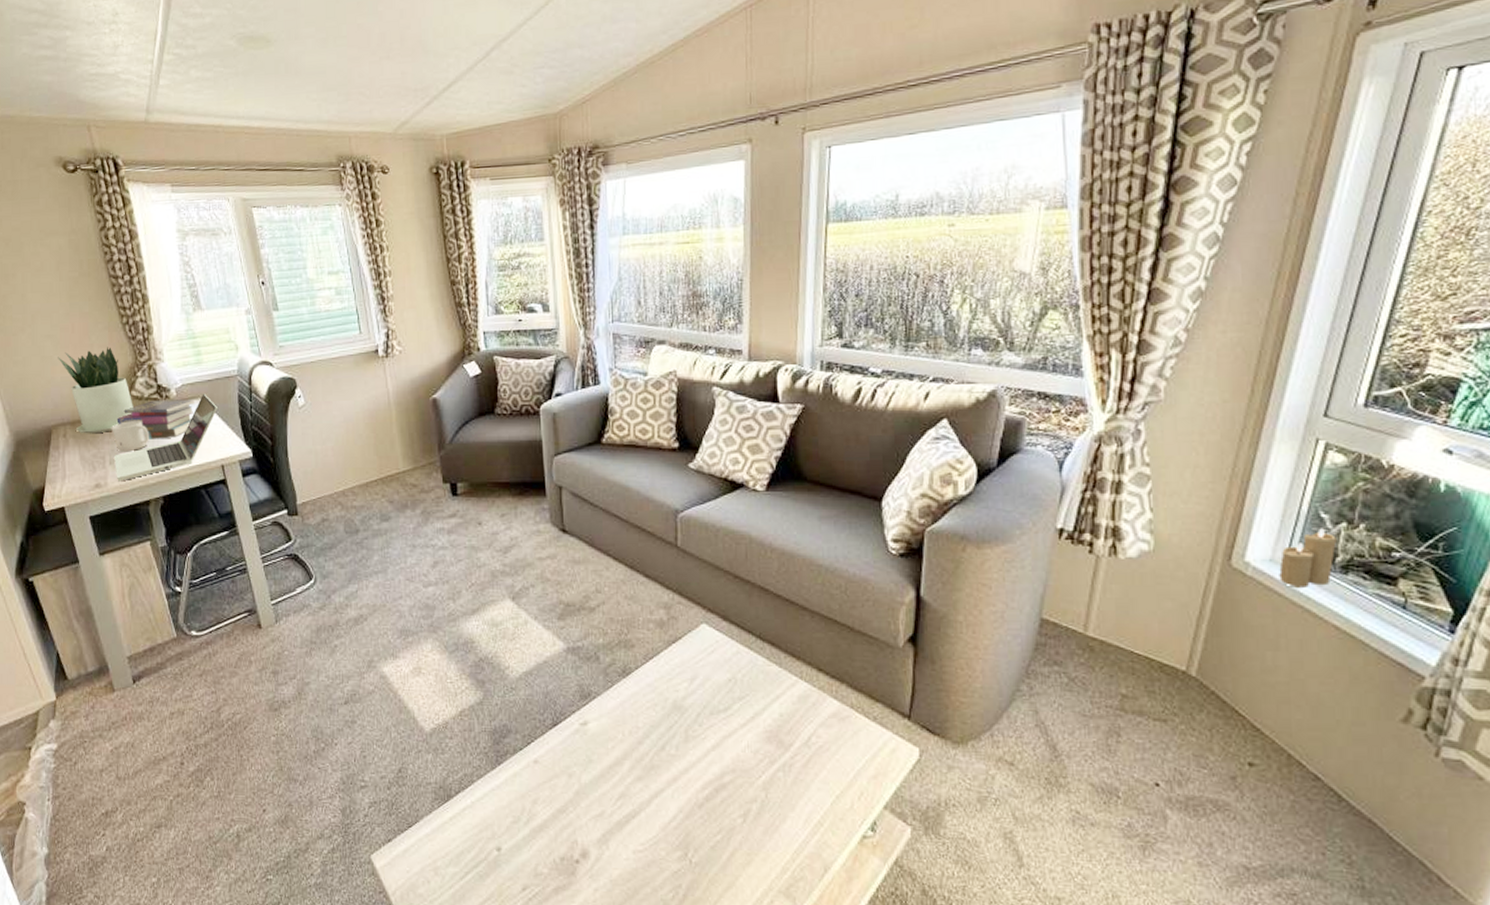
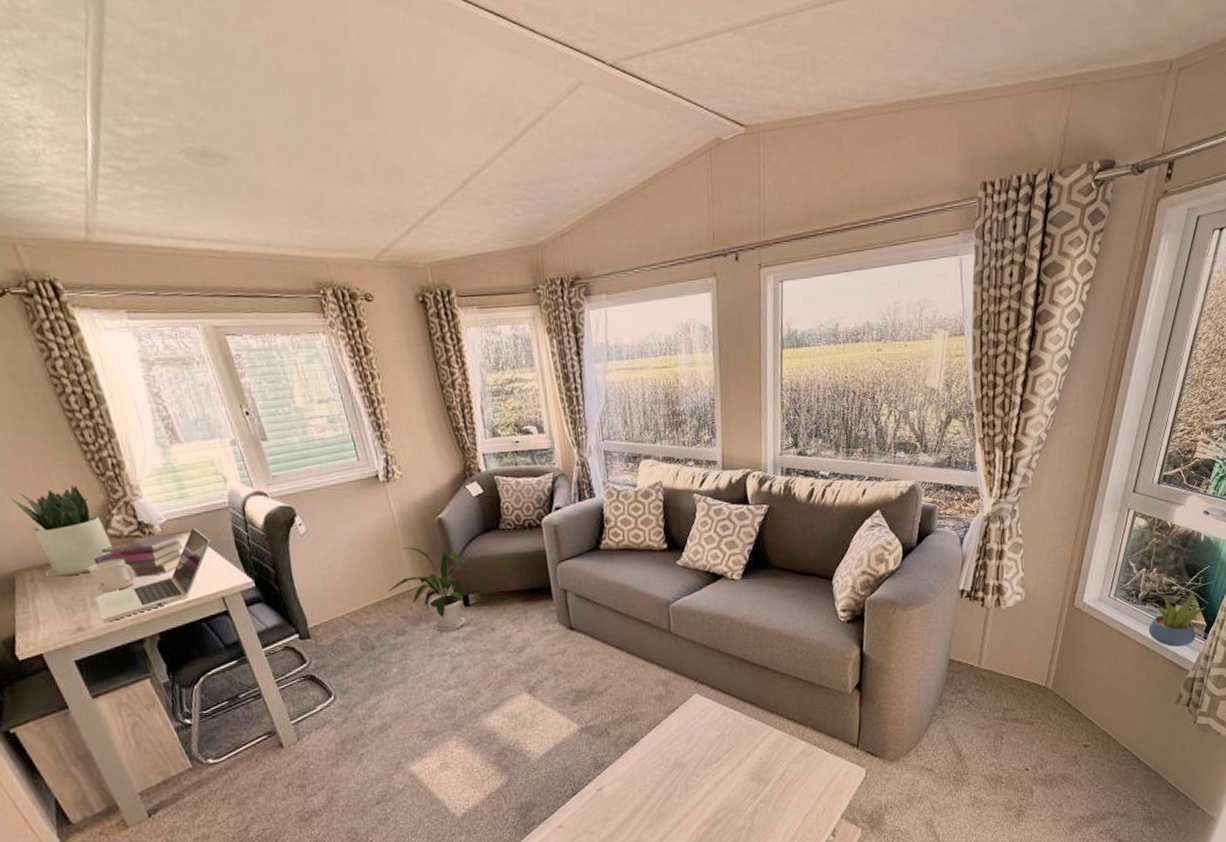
house plant: none [377,426,457,522] -> present [388,547,466,633]
candle: present [1279,528,1337,588] -> none [1104,573,1139,618]
succulent plant: none [1353,563,1450,640] -> present [1148,592,1205,648]

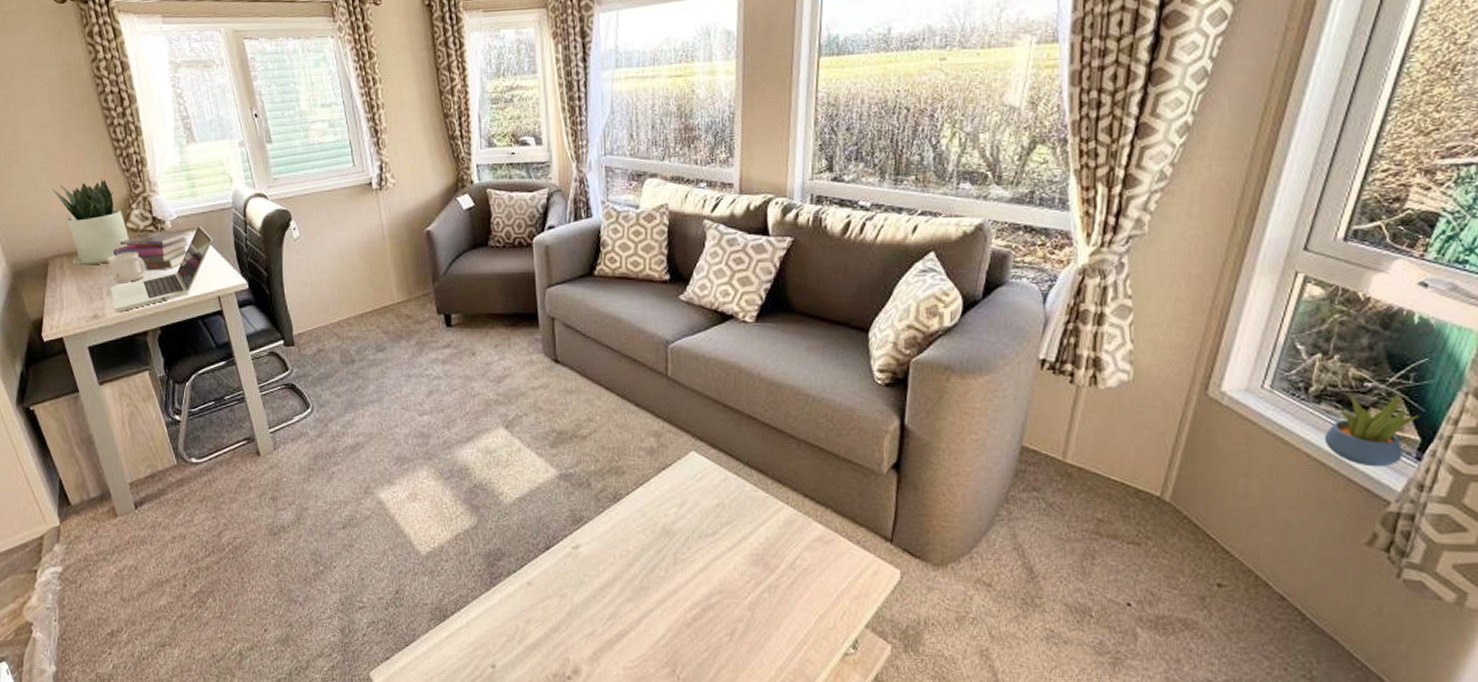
house plant: present [388,547,466,633] -> none [372,258,451,353]

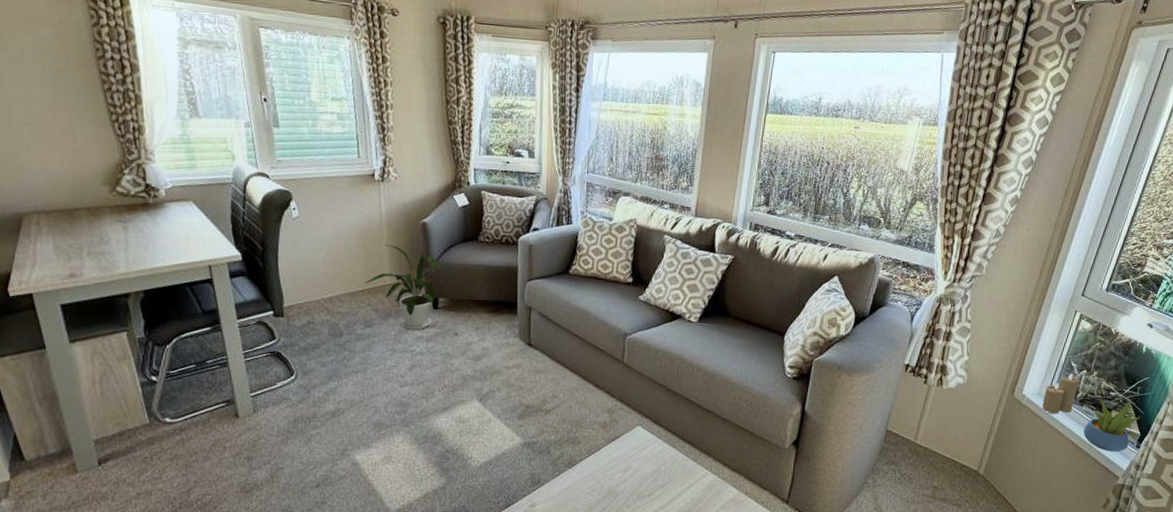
planter: present [52,179,129,266] -> none [35,141,118,225]
mug: present [107,253,146,284] -> none [90,216,134,246]
laptop: present [111,225,213,313] -> none [92,197,209,273]
books: present [112,231,190,271] -> none [98,198,185,236]
house plant: none [372,258,451,353] -> present [364,244,441,331]
candle: none [1254,359,1311,416] -> present [1042,373,1079,414]

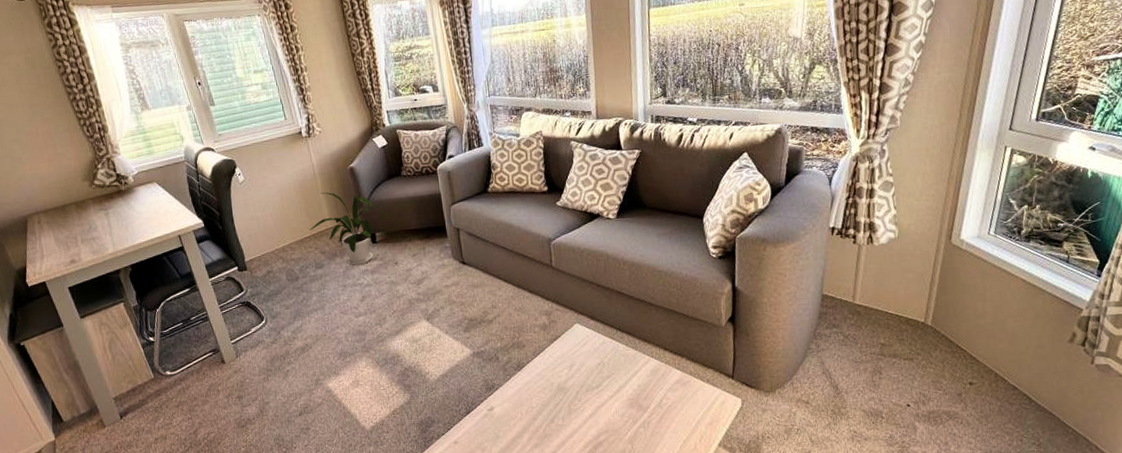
candle: present [1042,373,1079,414] -> none [984,210,1021,255]
succulent plant: present [1083,400,1141,452] -> none [1034,229,1097,285]

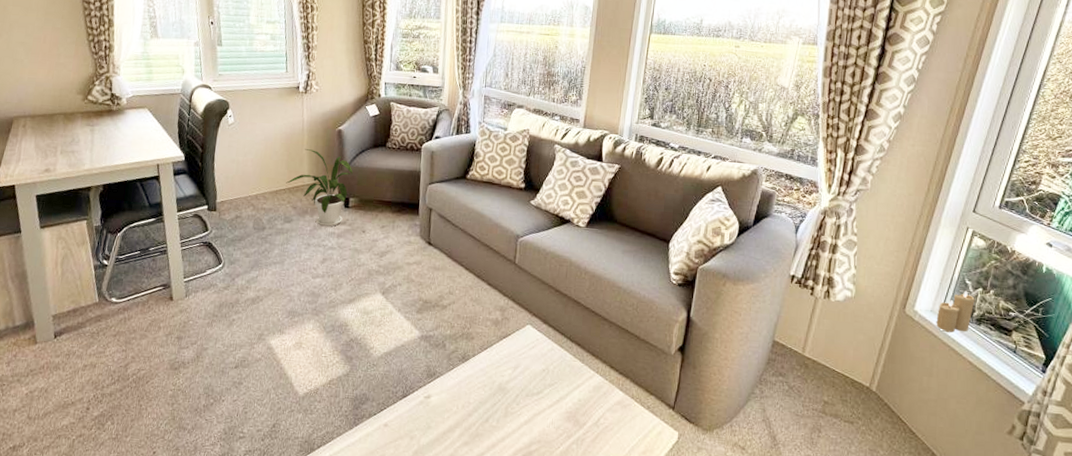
candle: none [984,210,1021,255] -> present [936,291,975,333]

